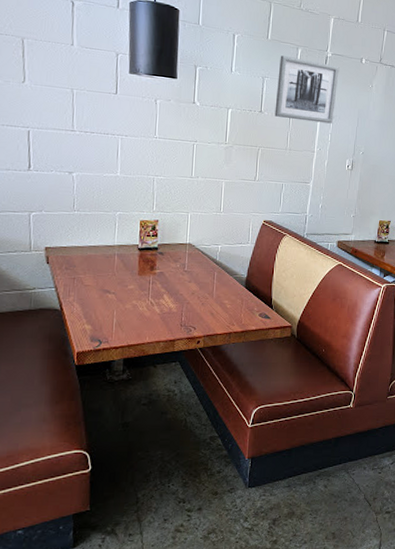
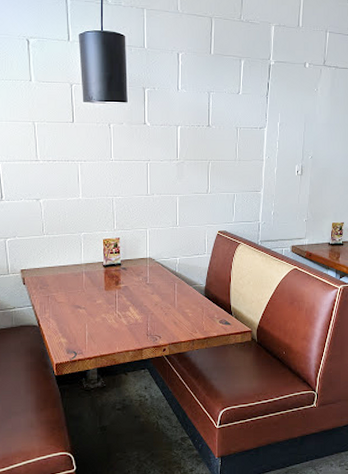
wall art: present [274,55,339,124] -> none [222,69,283,131]

